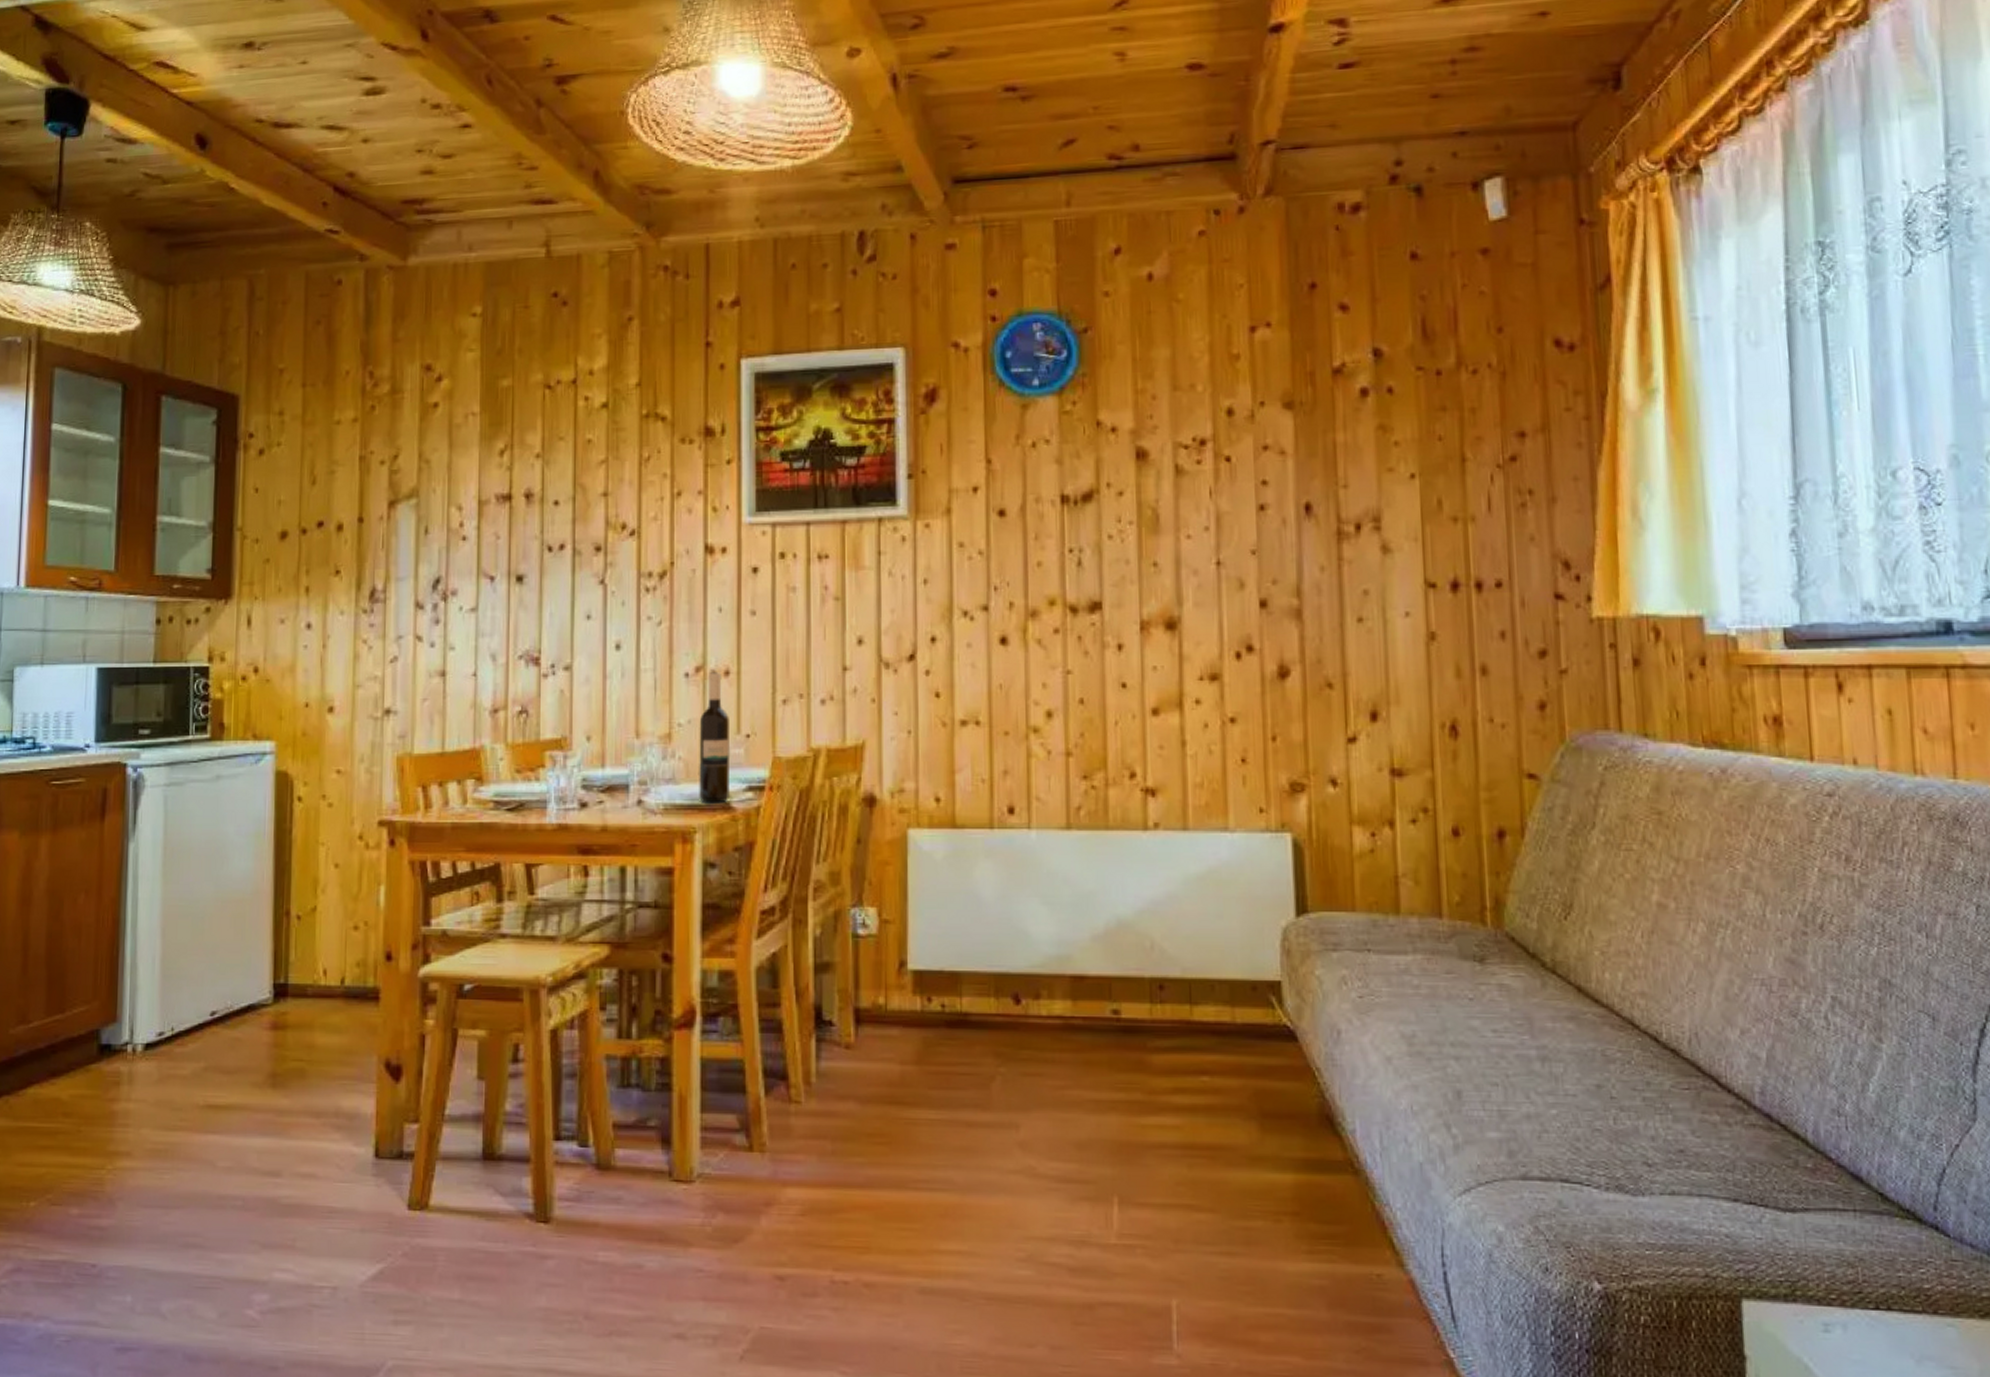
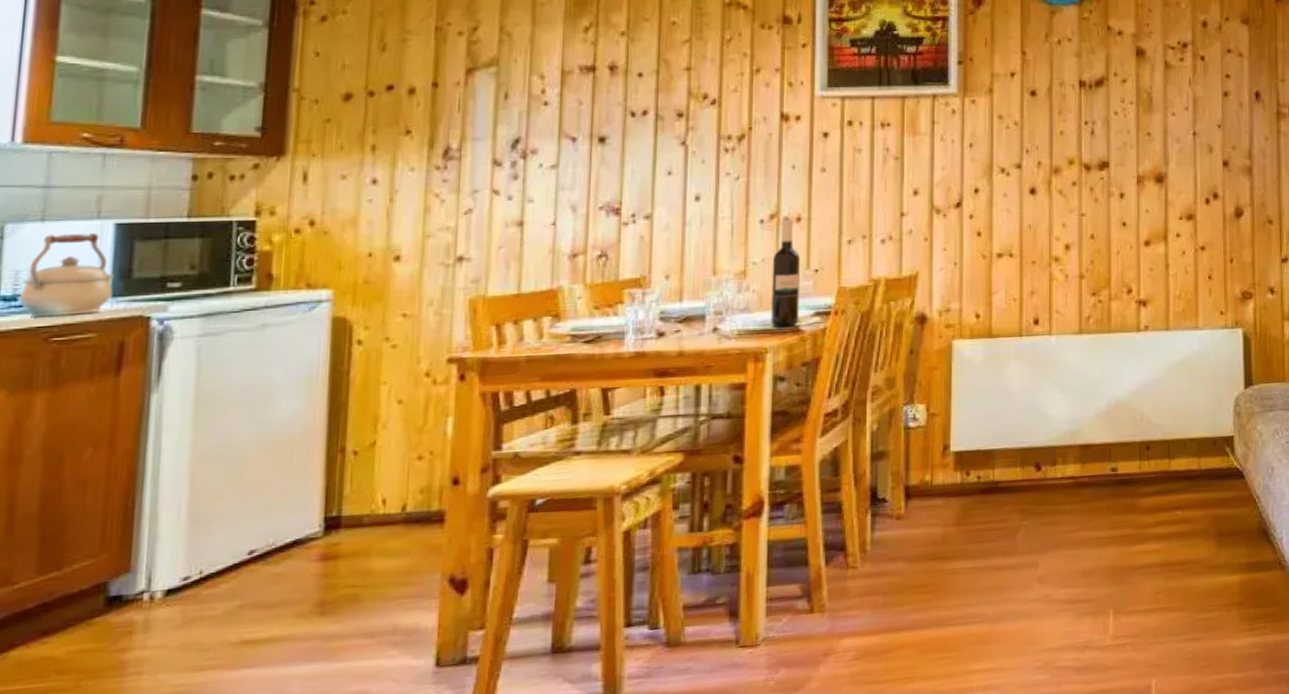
kettle: none [26,678,98,759] -> present [18,234,115,317]

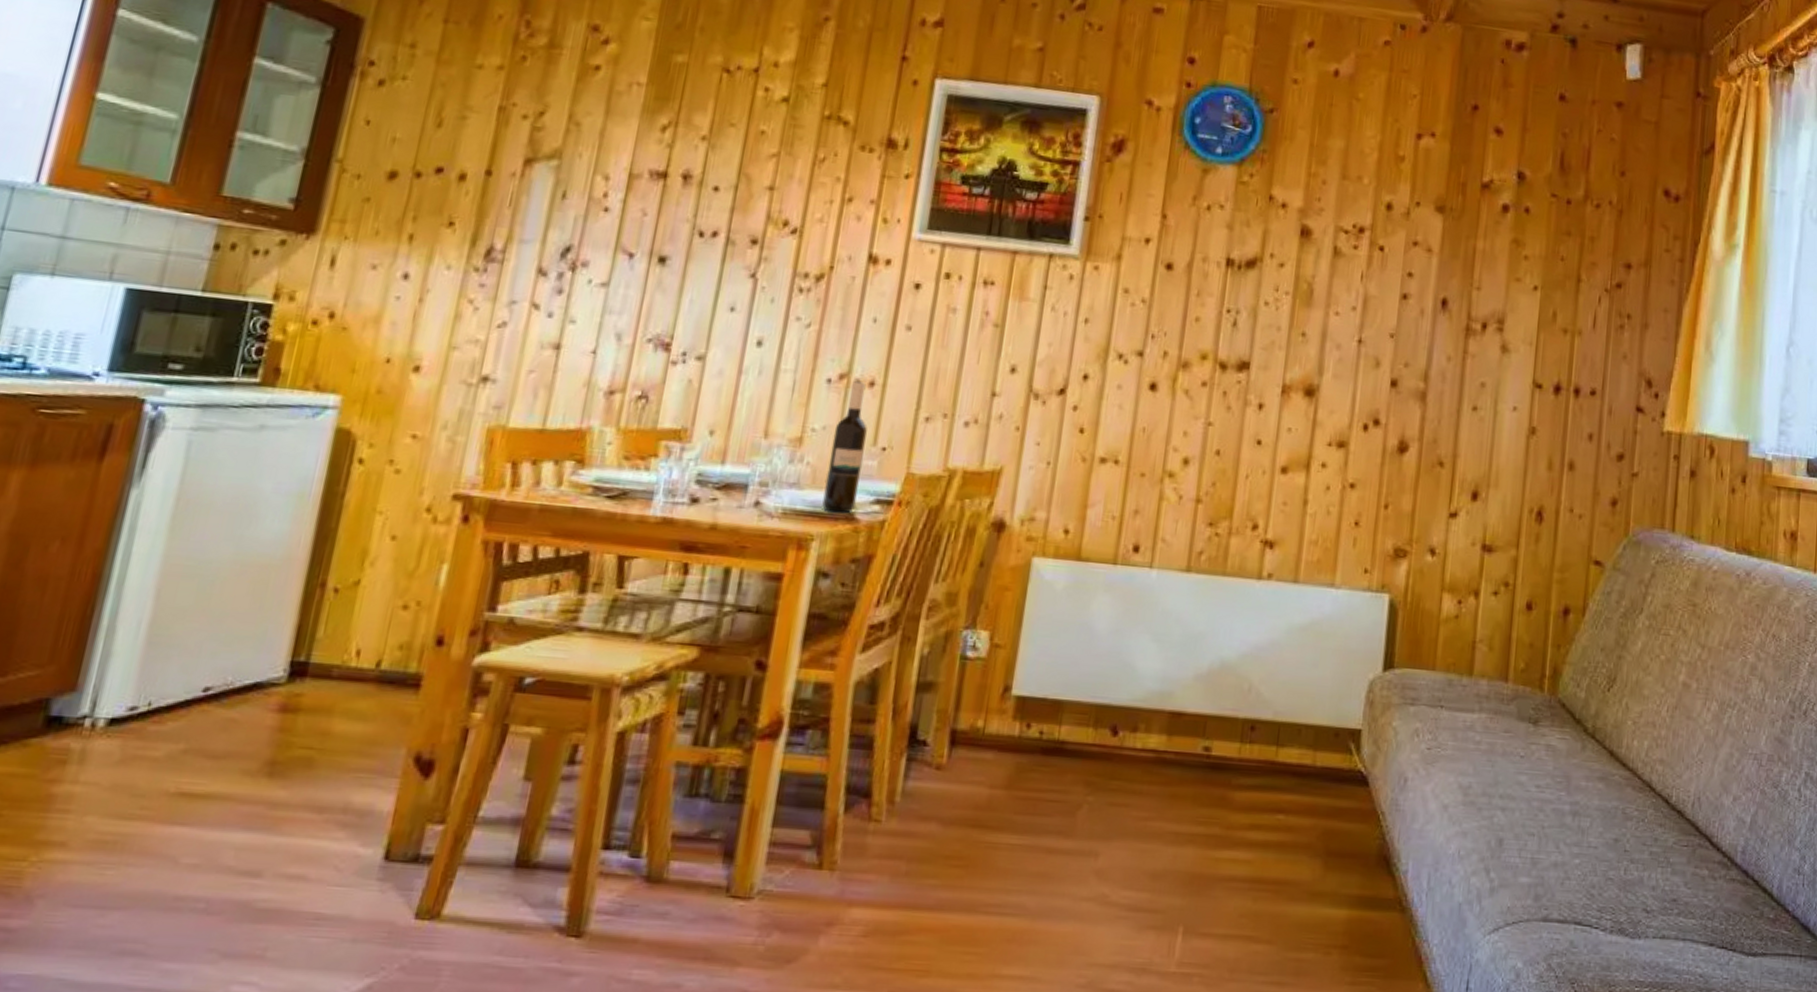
kettle: present [18,234,115,317] -> none [13,291,116,387]

